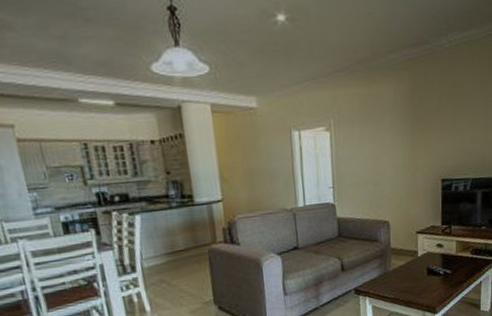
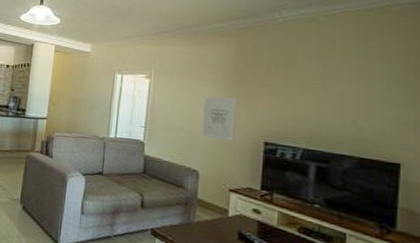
wall art: none [386,139,417,186] -> present [201,96,237,141]

